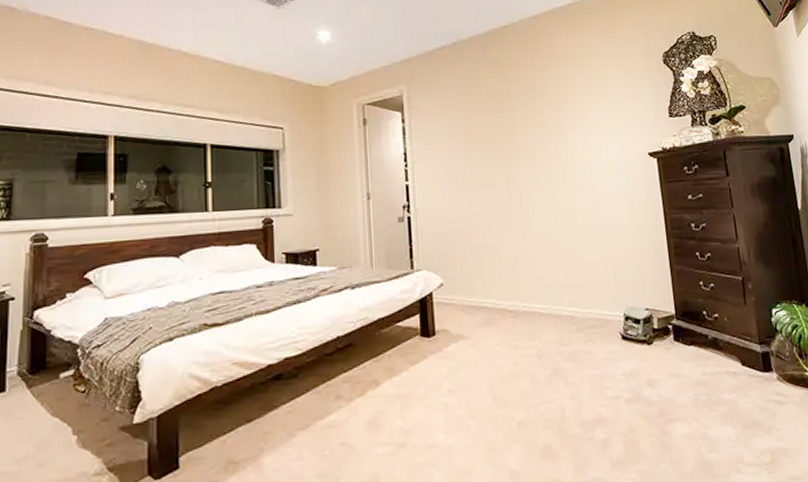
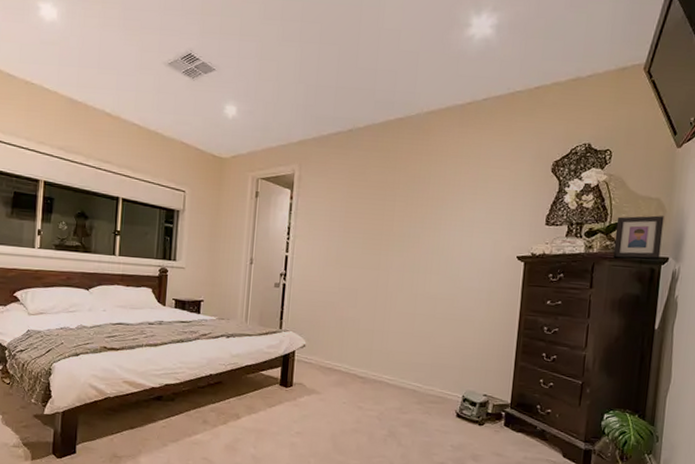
picture frame: none [736,94,786,143] -> present [613,215,664,260]

